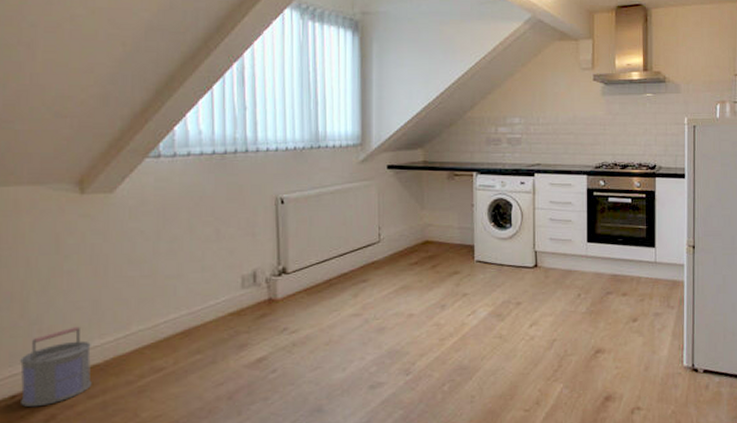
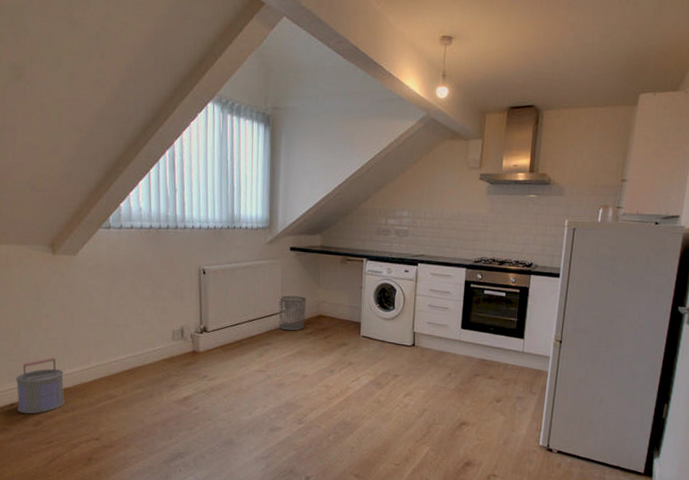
waste bin: none [376,220,408,263] -> present [278,295,306,331]

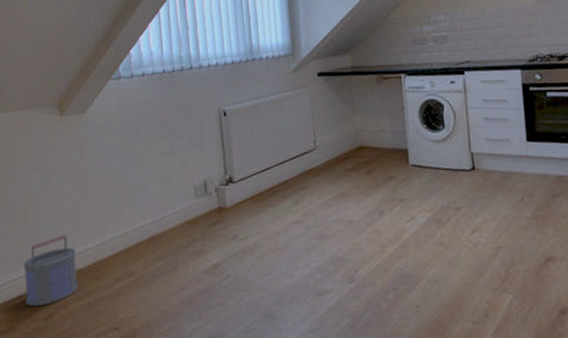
waste bin: present [278,295,306,331] -> none [311,127,344,170]

